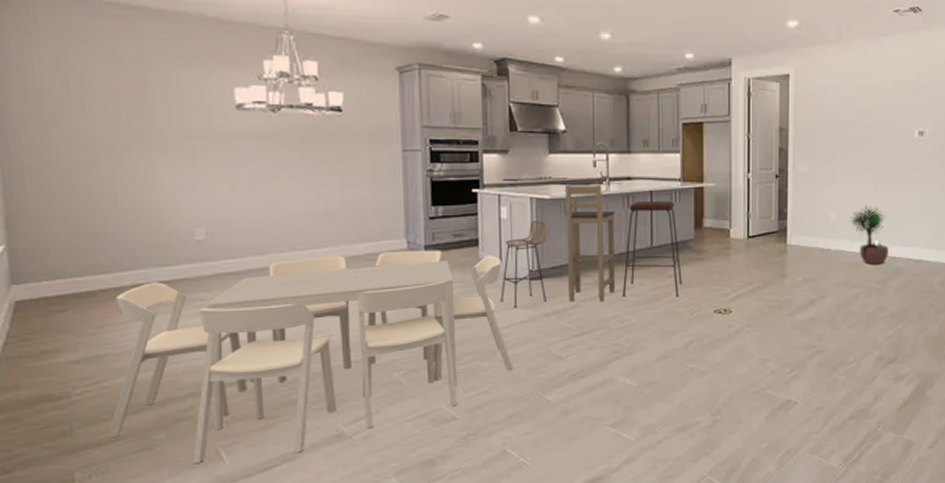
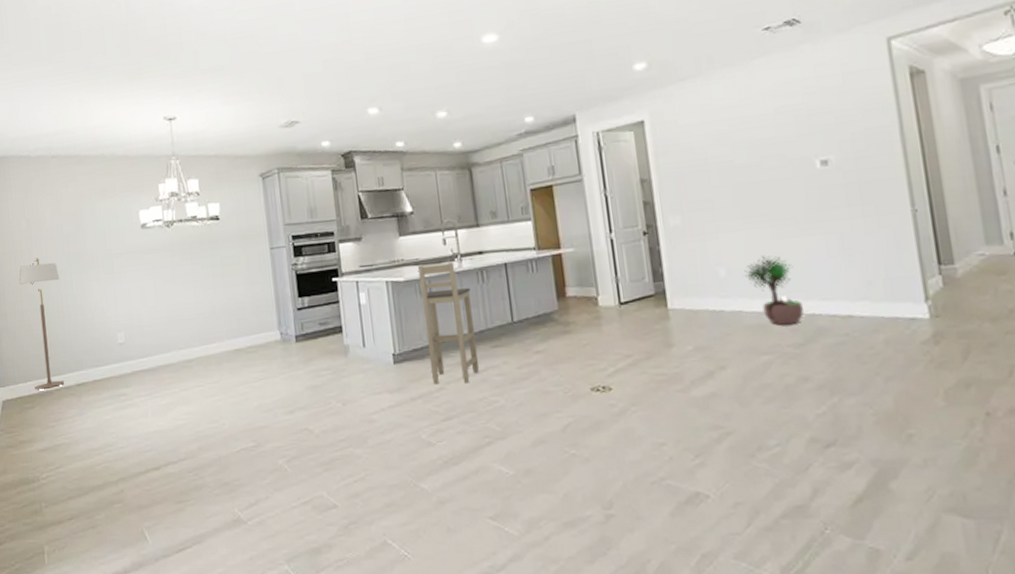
floor lamp: none [47,128,115,290] -> present [19,258,65,390]
dining set: present [107,250,512,463] -> none [65,339,385,542]
bar stool: present [500,221,547,308] -> none [366,303,411,393]
bar stool: present [622,201,682,297] -> none [484,272,551,378]

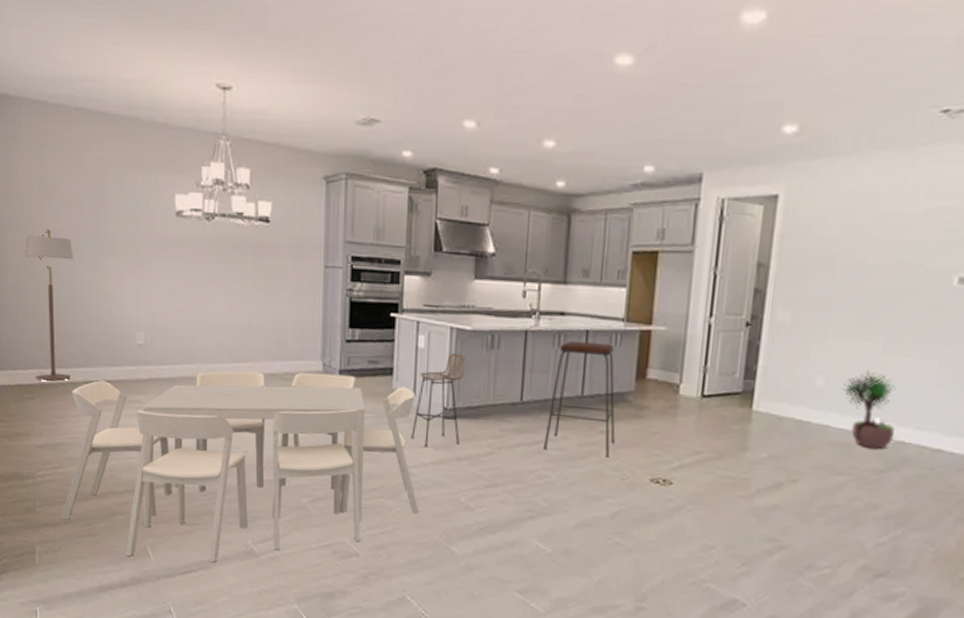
dining set: none [65,339,385,542] -> present [61,371,418,563]
bar stool: none [366,303,411,393] -> present [411,354,466,448]
bar stool: present [417,261,480,385] -> none [483,315,543,453]
bar stool: none [484,272,551,378] -> present [542,341,615,457]

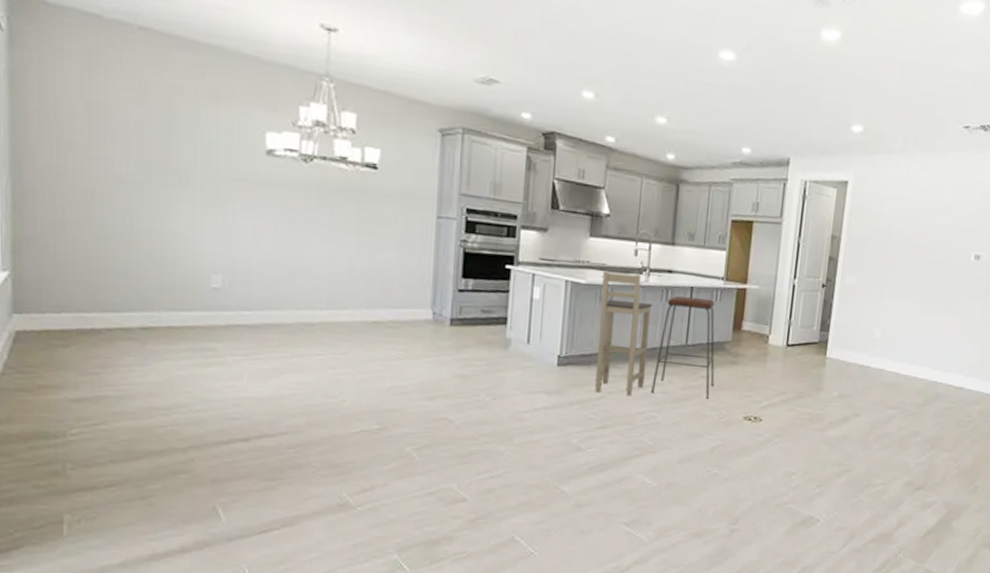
floor lamp: present [25,229,74,381] -> none [63,156,131,327]
dining set: present [61,371,418,563] -> none [101,318,530,519]
bar stool: present [411,354,466,448] -> none [524,305,580,393]
bar stool: none [483,315,543,453] -> present [595,271,652,396]
potted tree: present [843,370,897,450] -> none [894,325,932,388]

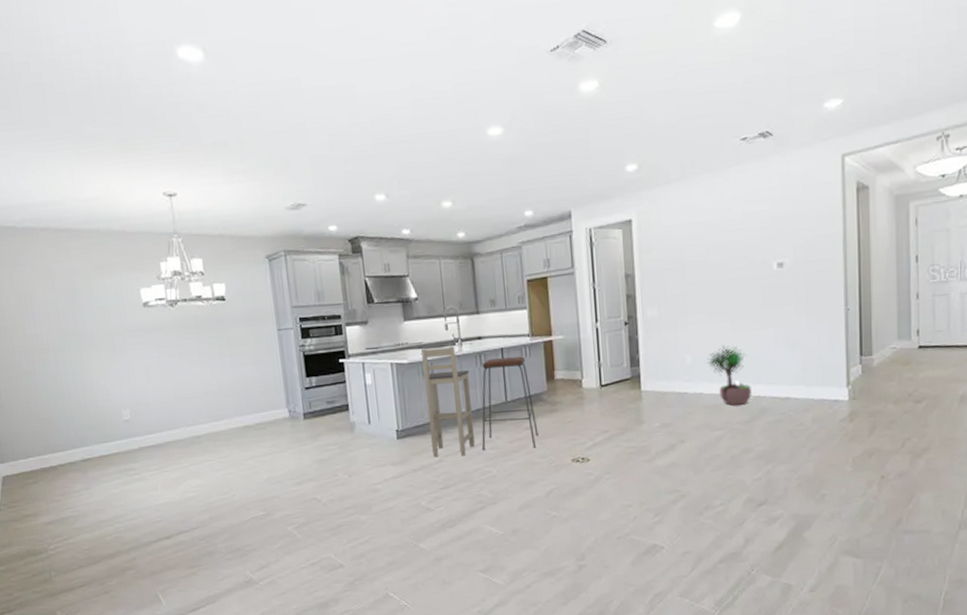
potted tree: none [894,325,932,388] -> present [707,345,753,407]

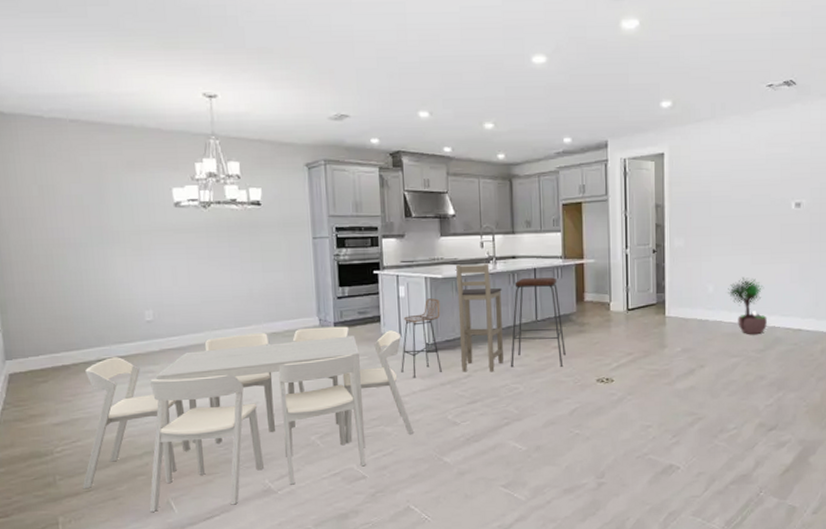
dining set: none [71,416,388,605] -> present [82,326,413,512]
bar stool: none [371,384,413,466] -> present [401,298,442,378]

